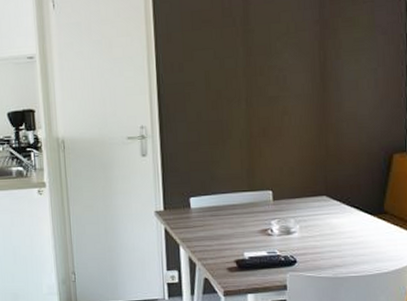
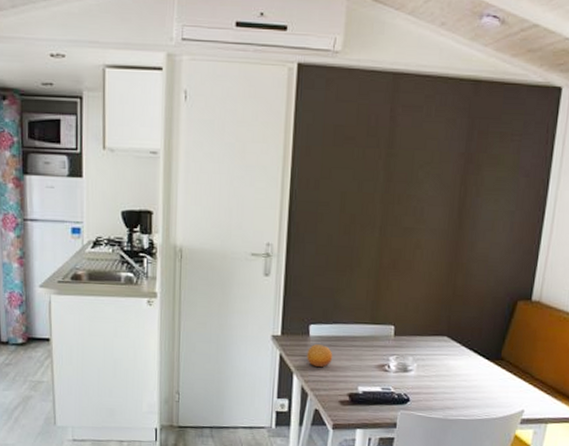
fruit: none [190,215,216,238] -> present [307,344,333,368]

